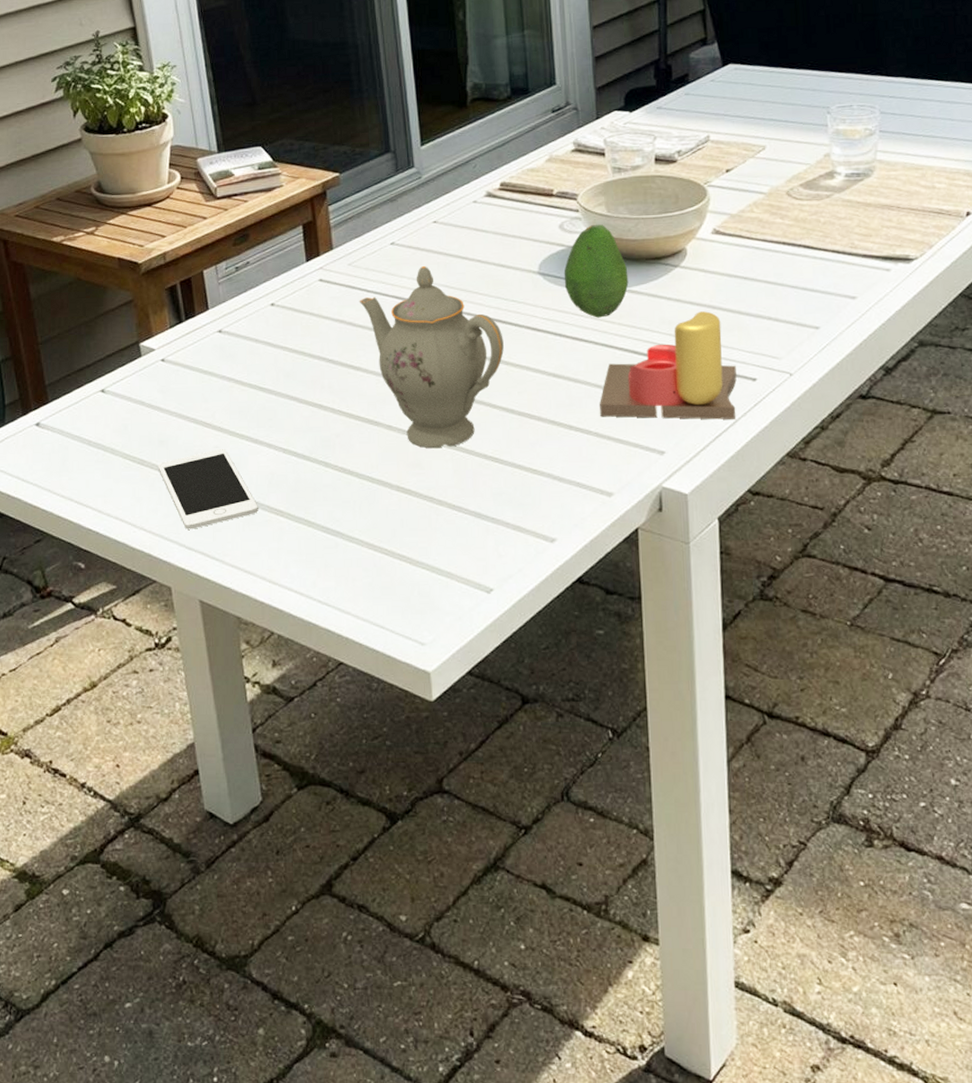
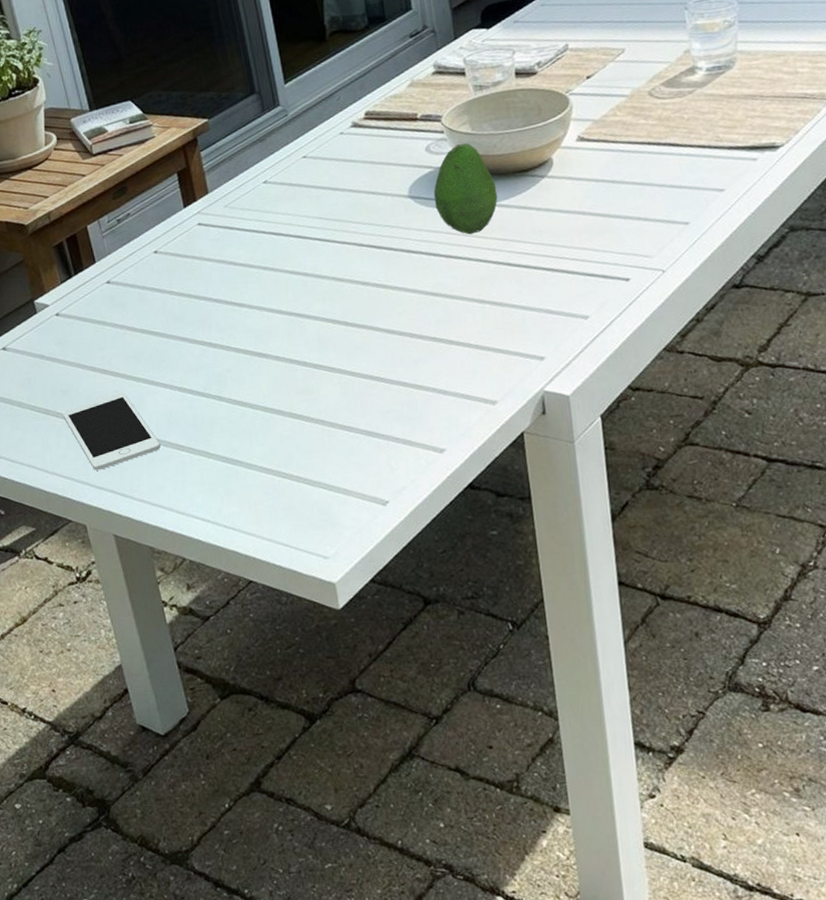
teapot: present [359,266,504,449] -> none [237,201,381,375]
candle: present [600,311,737,420] -> none [477,217,611,329]

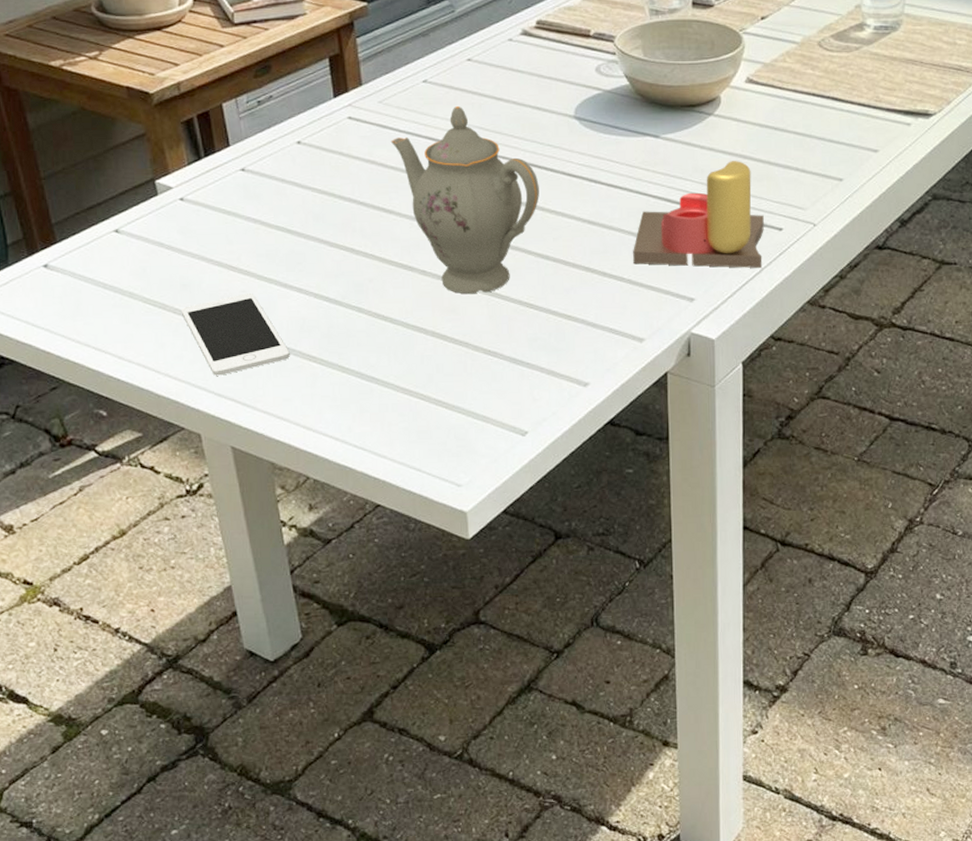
teapot: none [237,201,381,375] -> present [390,106,539,294]
fruit: present [433,143,498,235] -> none [600,69,664,165]
candle: none [477,217,611,329] -> present [633,161,764,268]

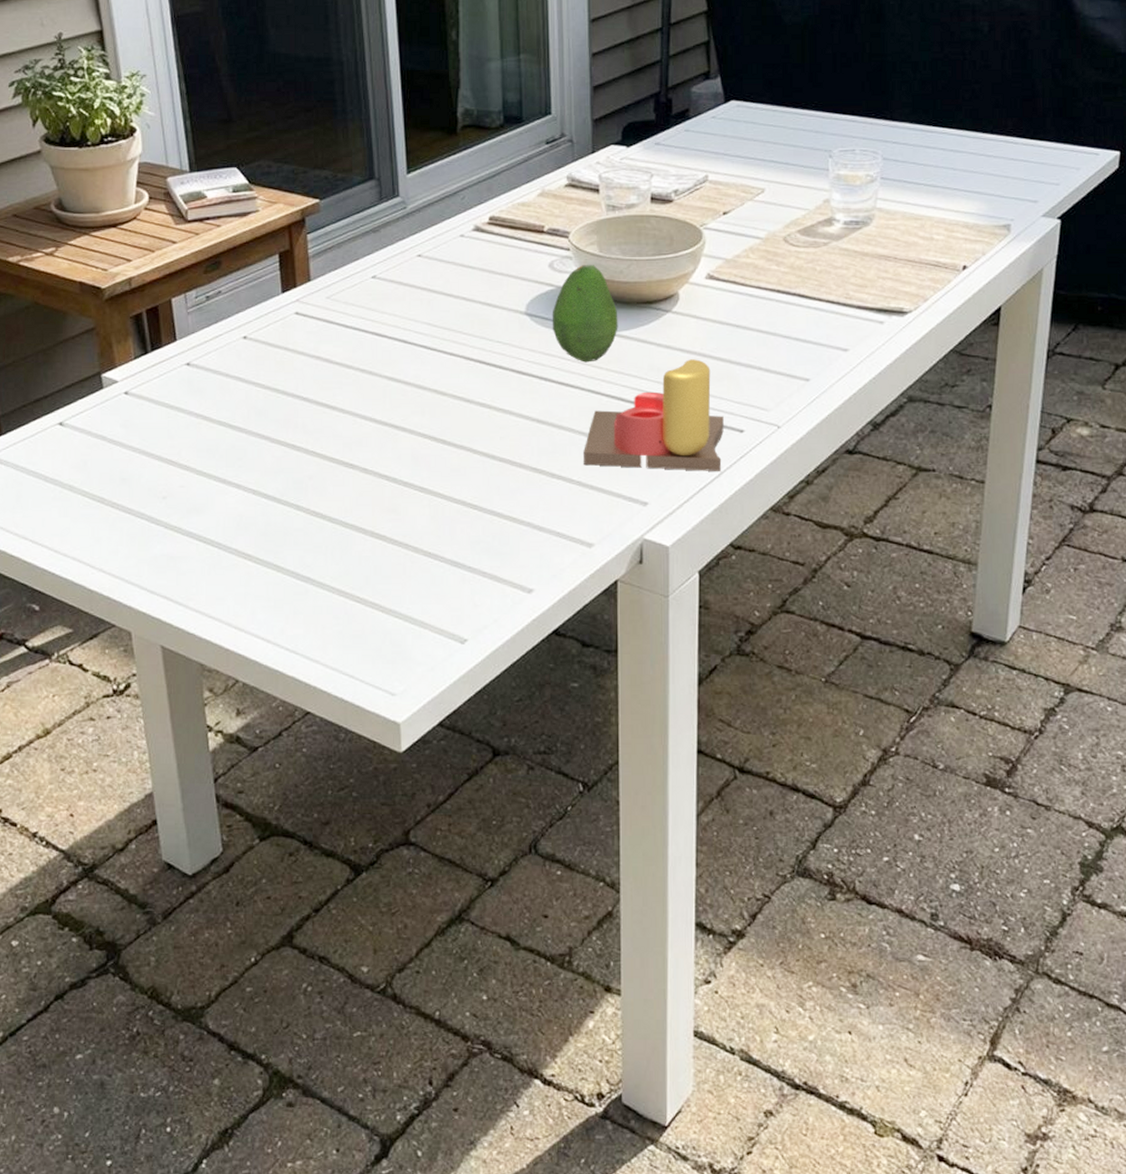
cell phone: present [181,292,290,376] -> none [119,488,225,572]
teapot: present [390,106,539,294] -> none [336,302,487,494]
fruit: none [600,69,664,165] -> present [552,265,618,363]

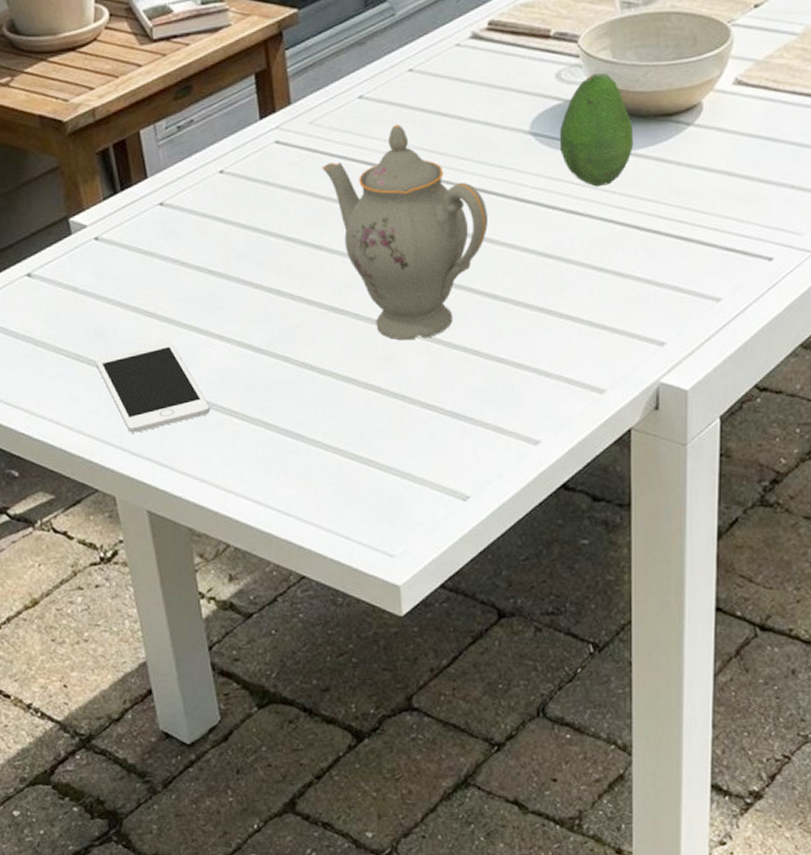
cell phone: none [119,488,225,572] -> present [95,341,210,433]
teapot: none [336,302,487,494] -> present [321,125,488,340]
candle: present [584,359,724,471] -> none [594,178,751,306]

